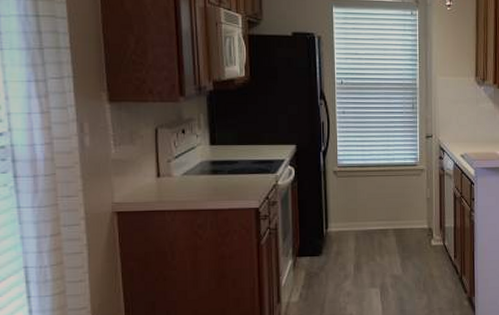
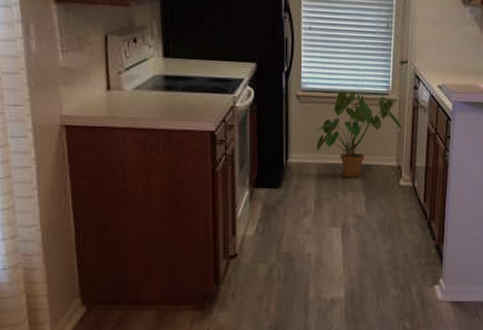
house plant: none [354,165,431,241] -> present [317,91,403,178]

